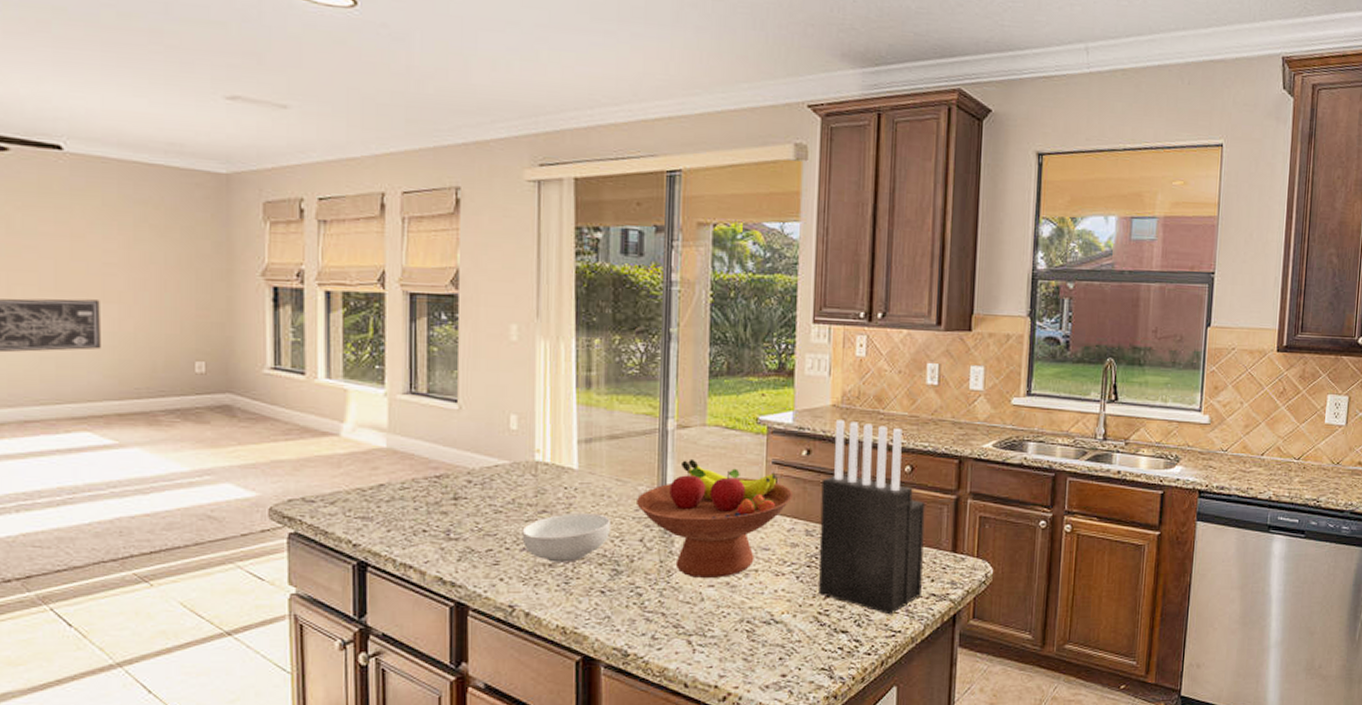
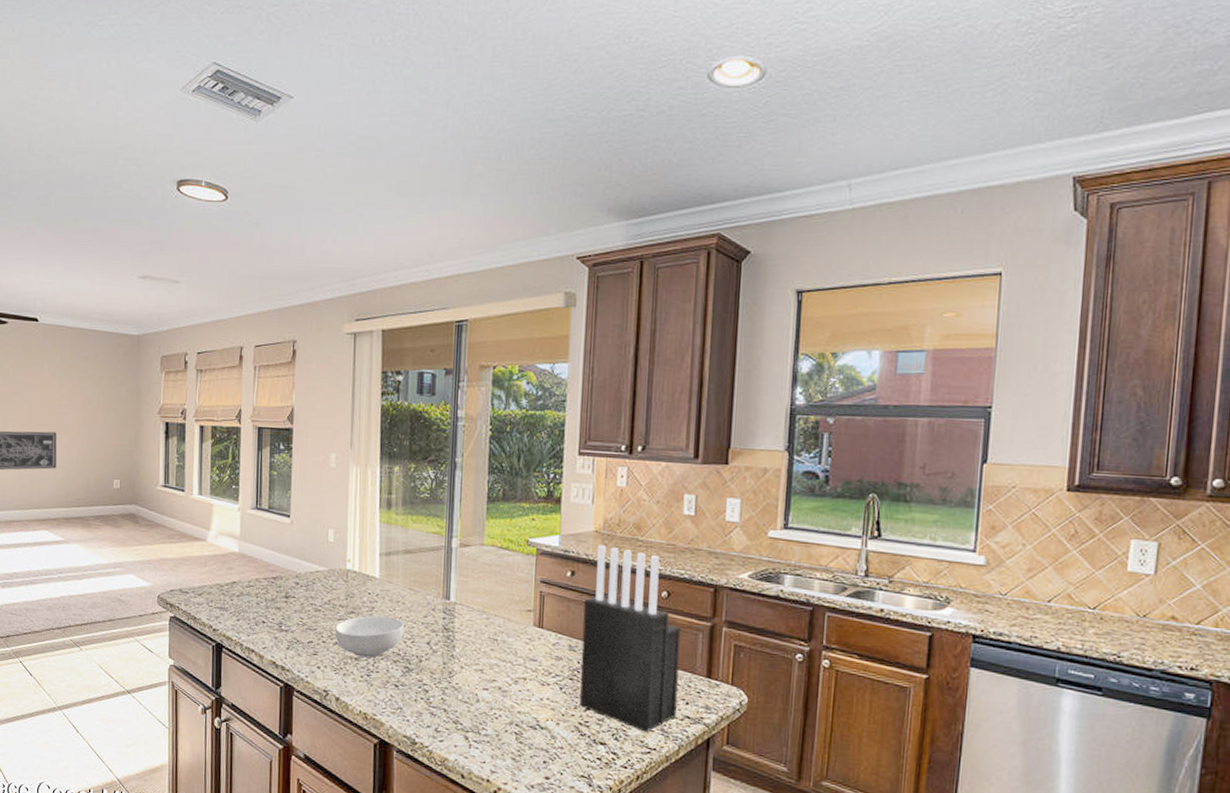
fruit bowl: present [637,458,794,578] -> none [425,574,559,683]

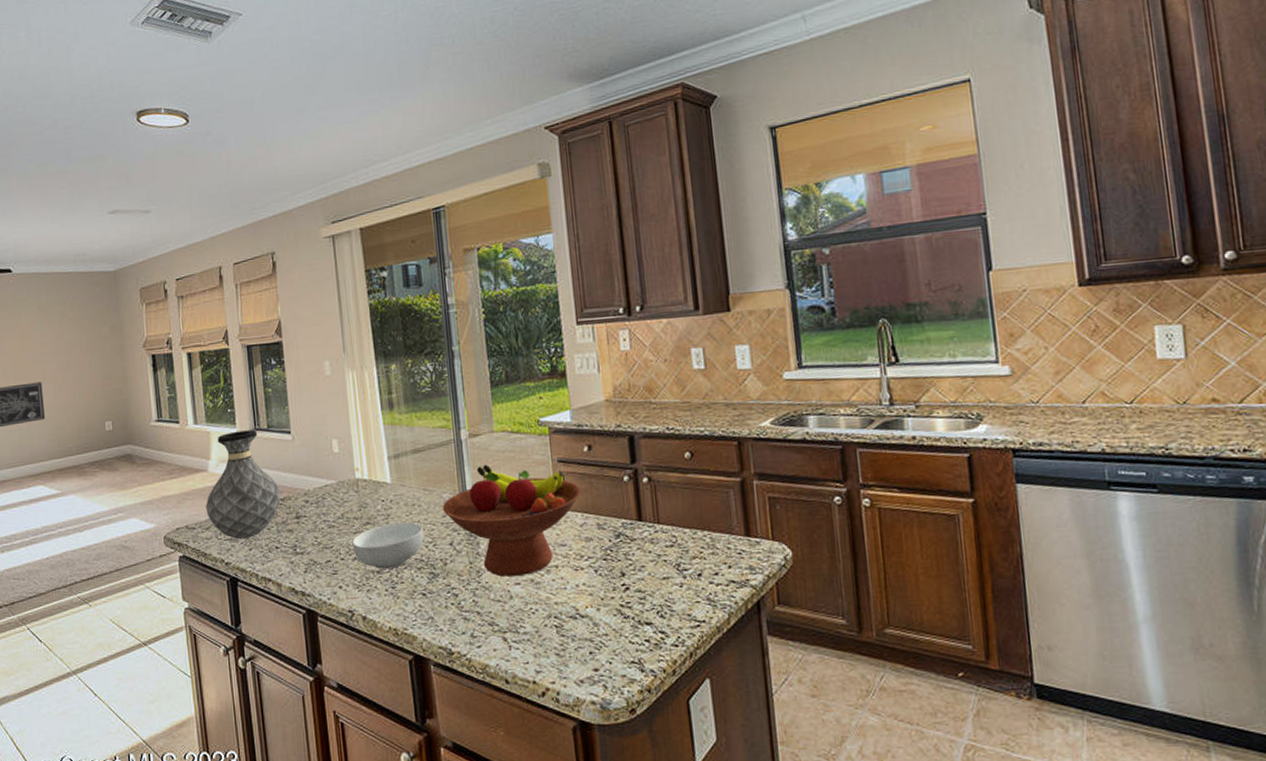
vase: none [200,507,273,610] -> present [205,430,281,540]
fruit bowl: none [425,574,559,683] -> present [443,464,581,577]
knife block: present [580,545,681,733] -> none [606,413,720,605]

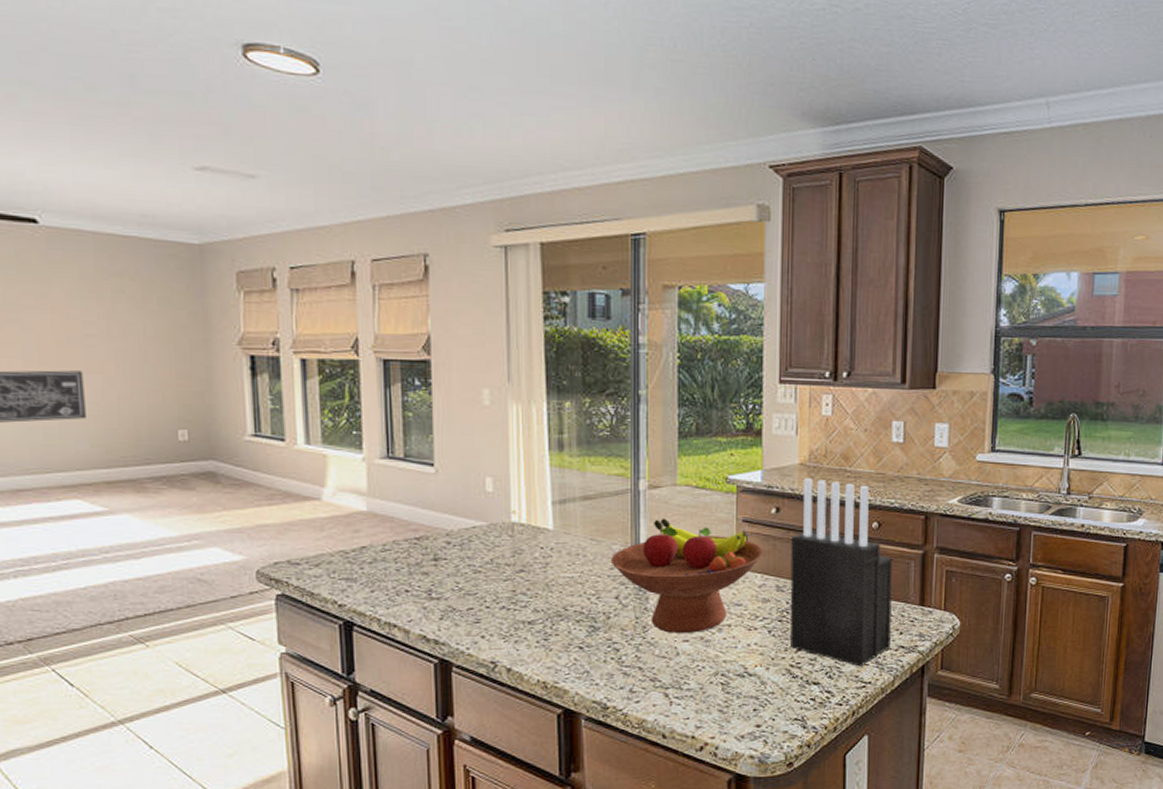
vase: present [205,430,281,540] -> none [316,457,415,580]
cereal bowl: present [352,522,424,569] -> none [501,572,586,620]
knife block: none [606,413,720,605] -> present [789,478,893,667]

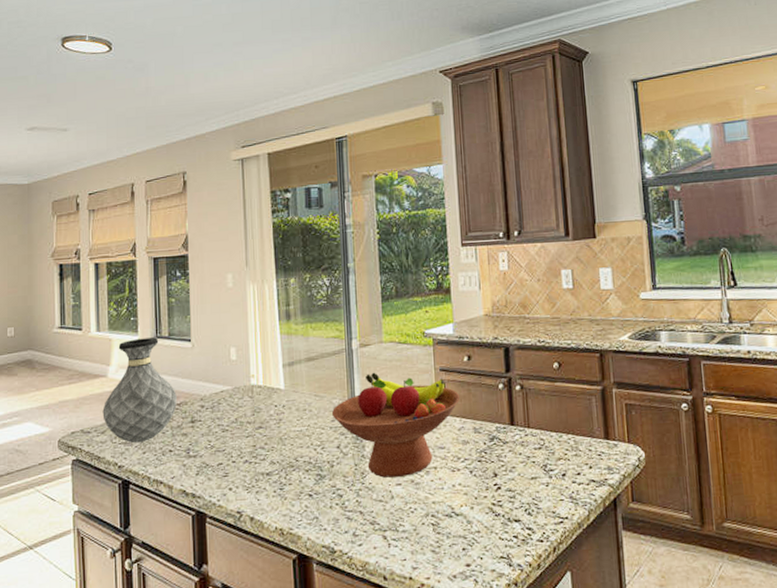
vase: none [316,457,415,580] -> present [102,337,177,443]
knife block: present [789,478,893,667] -> none [483,327,582,503]

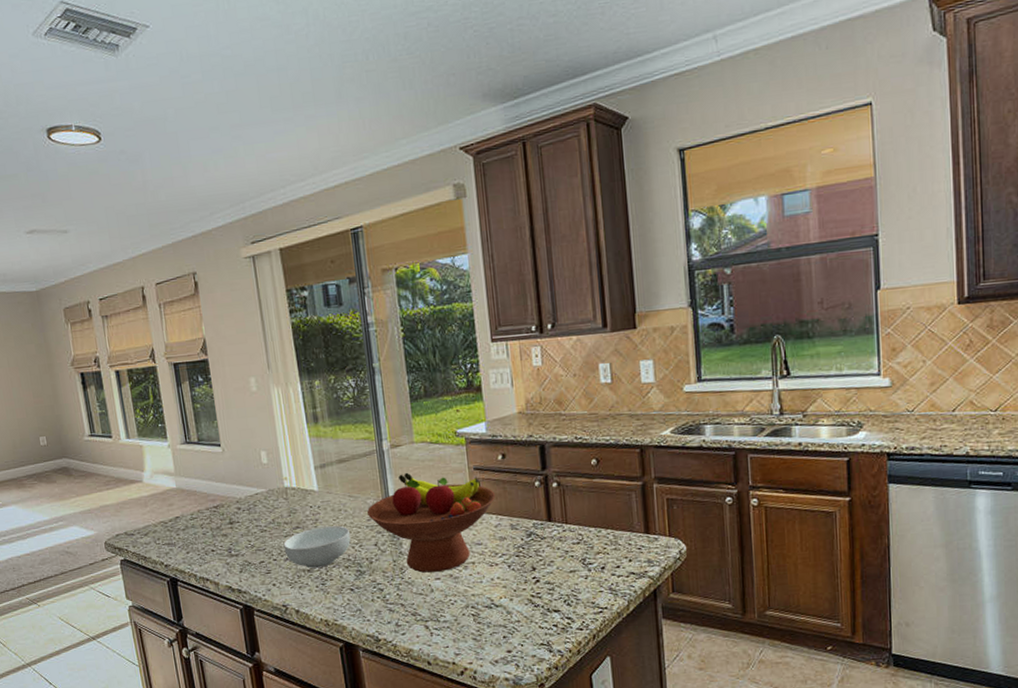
vase: present [102,337,177,443] -> none [142,443,214,544]
cereal bowl: none [244,426,313,472] -> present [283,525,351,568]

